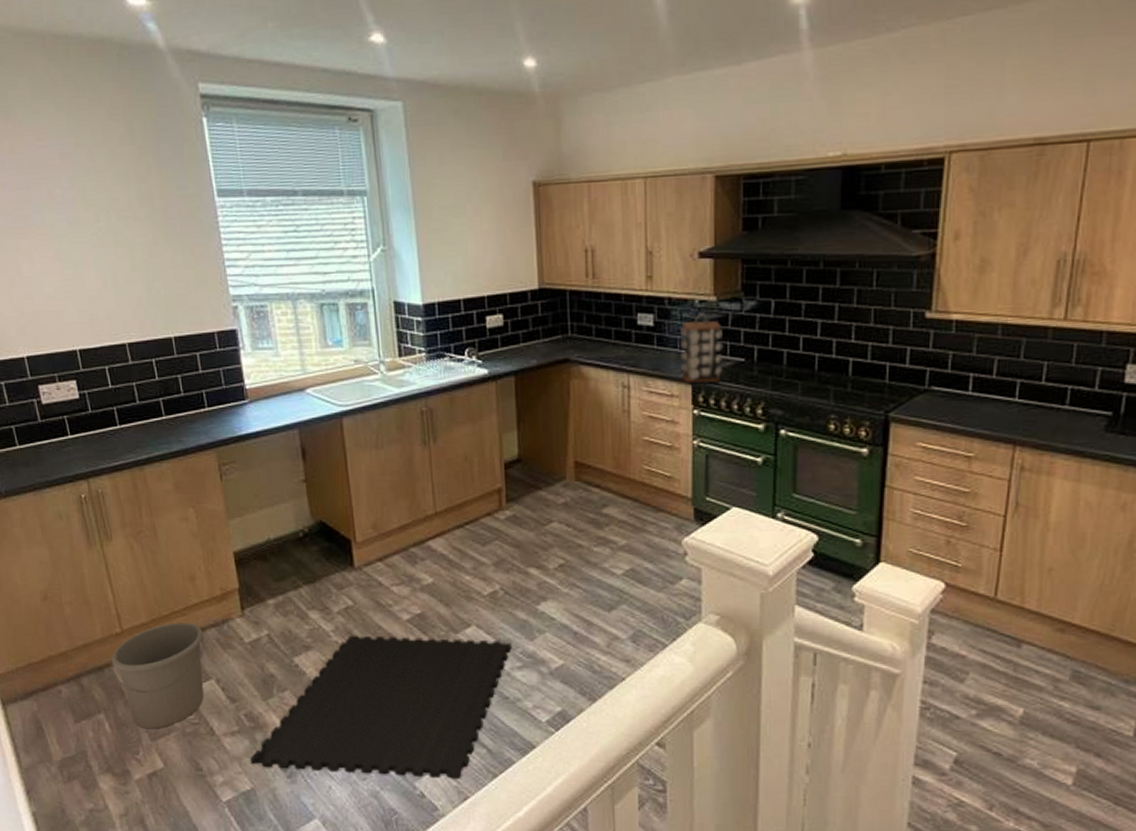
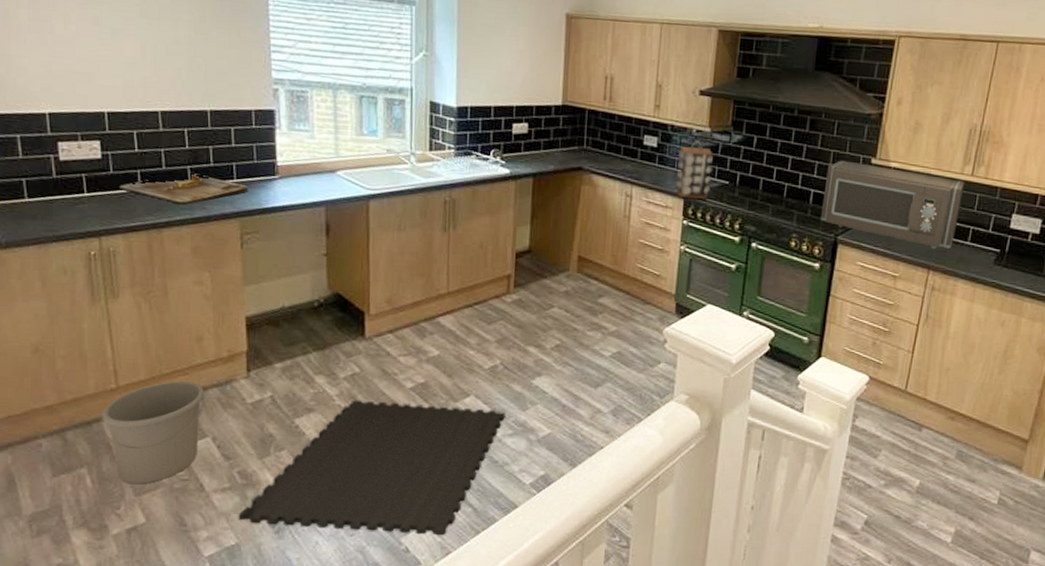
cutting board: none [99,405,221,439] -> present [119,173,249,205]
microwave: none [864,318,1056,418] -> present [820,160,965,249]

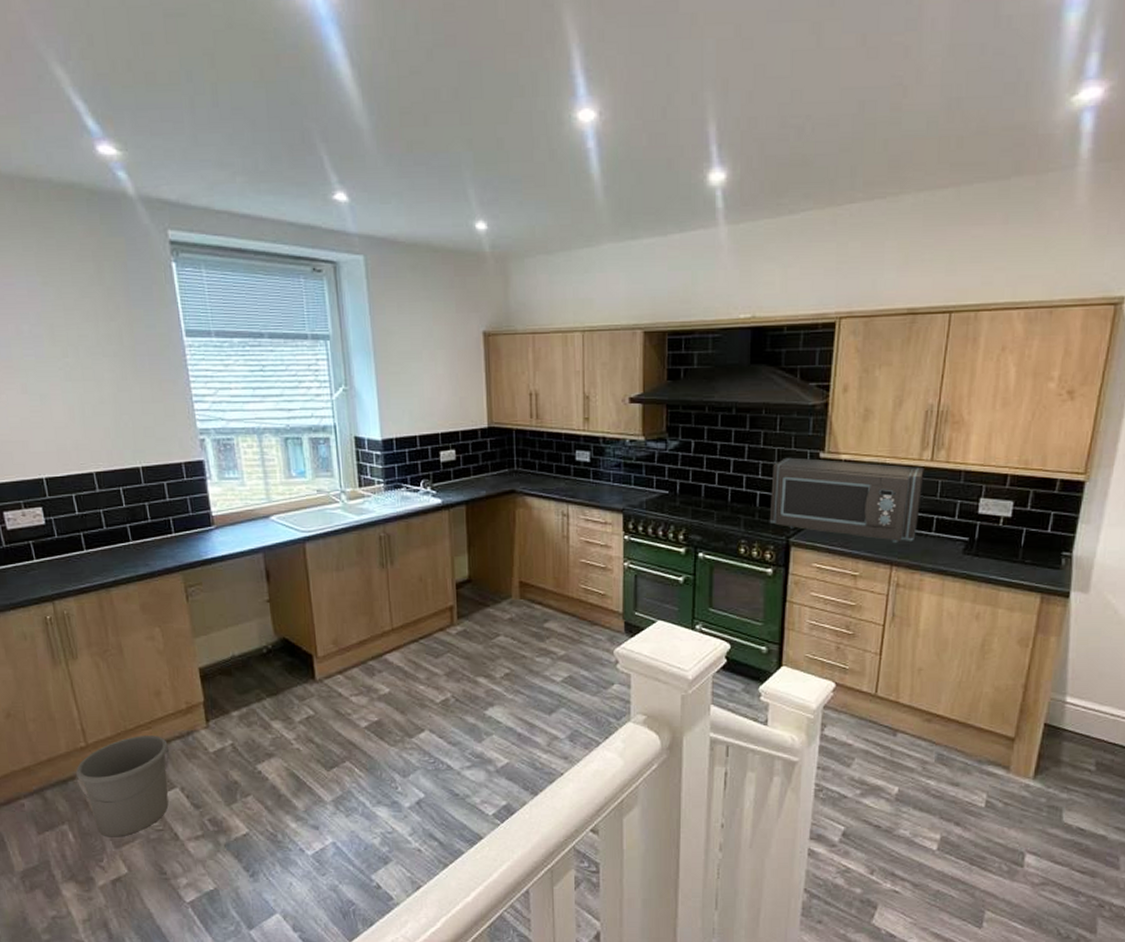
cutting board: present [119,173,249,205] -> none [65,531,188,563]
floor mat: present [238,399,505,535] -> none [213,742,462,870]
spice rack: present [675,141,713,200] -> none [612,451,650,513]

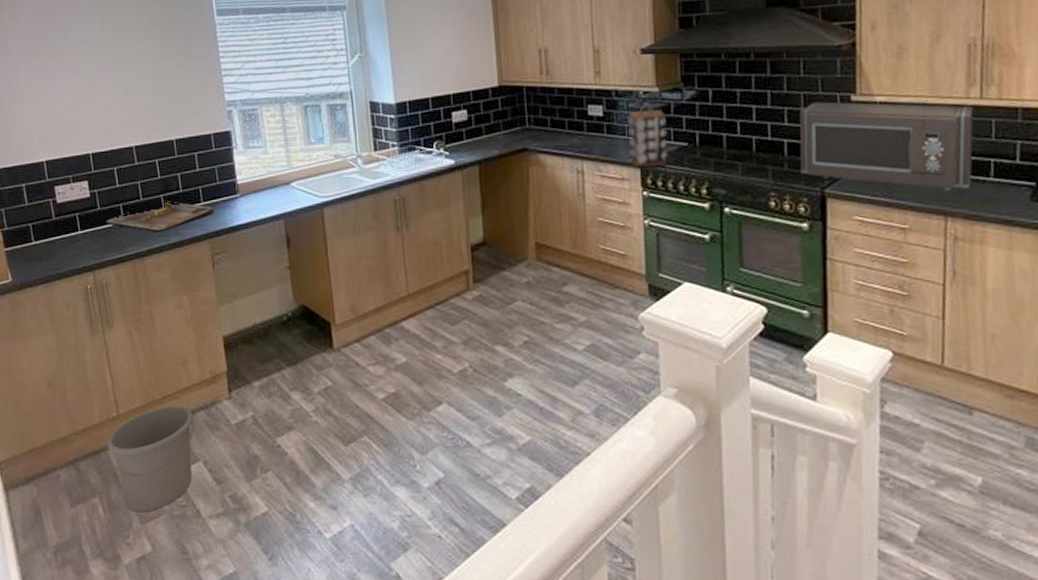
cutting board: none [65,531,188,563] -> present [106,201,215,232]
spice rack: none [612,451,650,513] -> present [628,103,668,168]

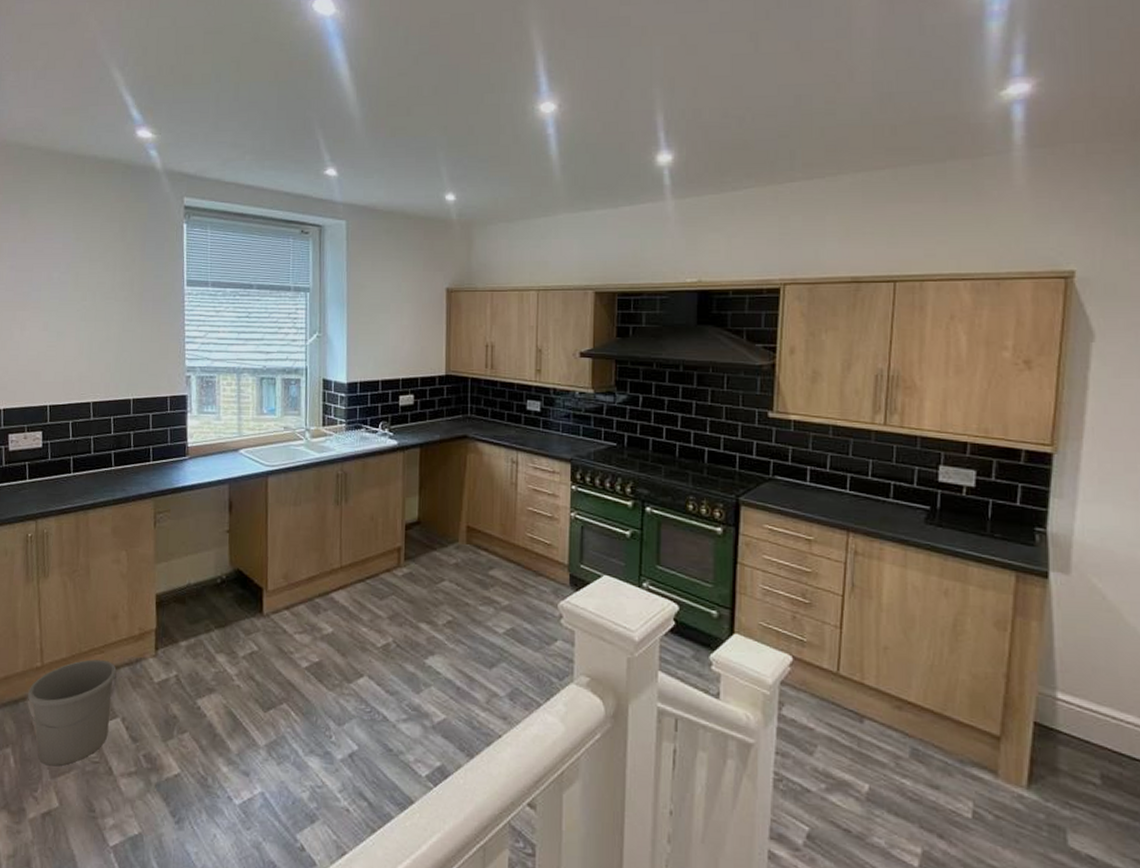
cutting board: present [106,201,215,232] -> none [55,457,163,487]
spice rack: present [628,103,668,168] -> none [561,403,598,464]
microwave: present [799,101,974,191] -> none [718,415,878,508]

